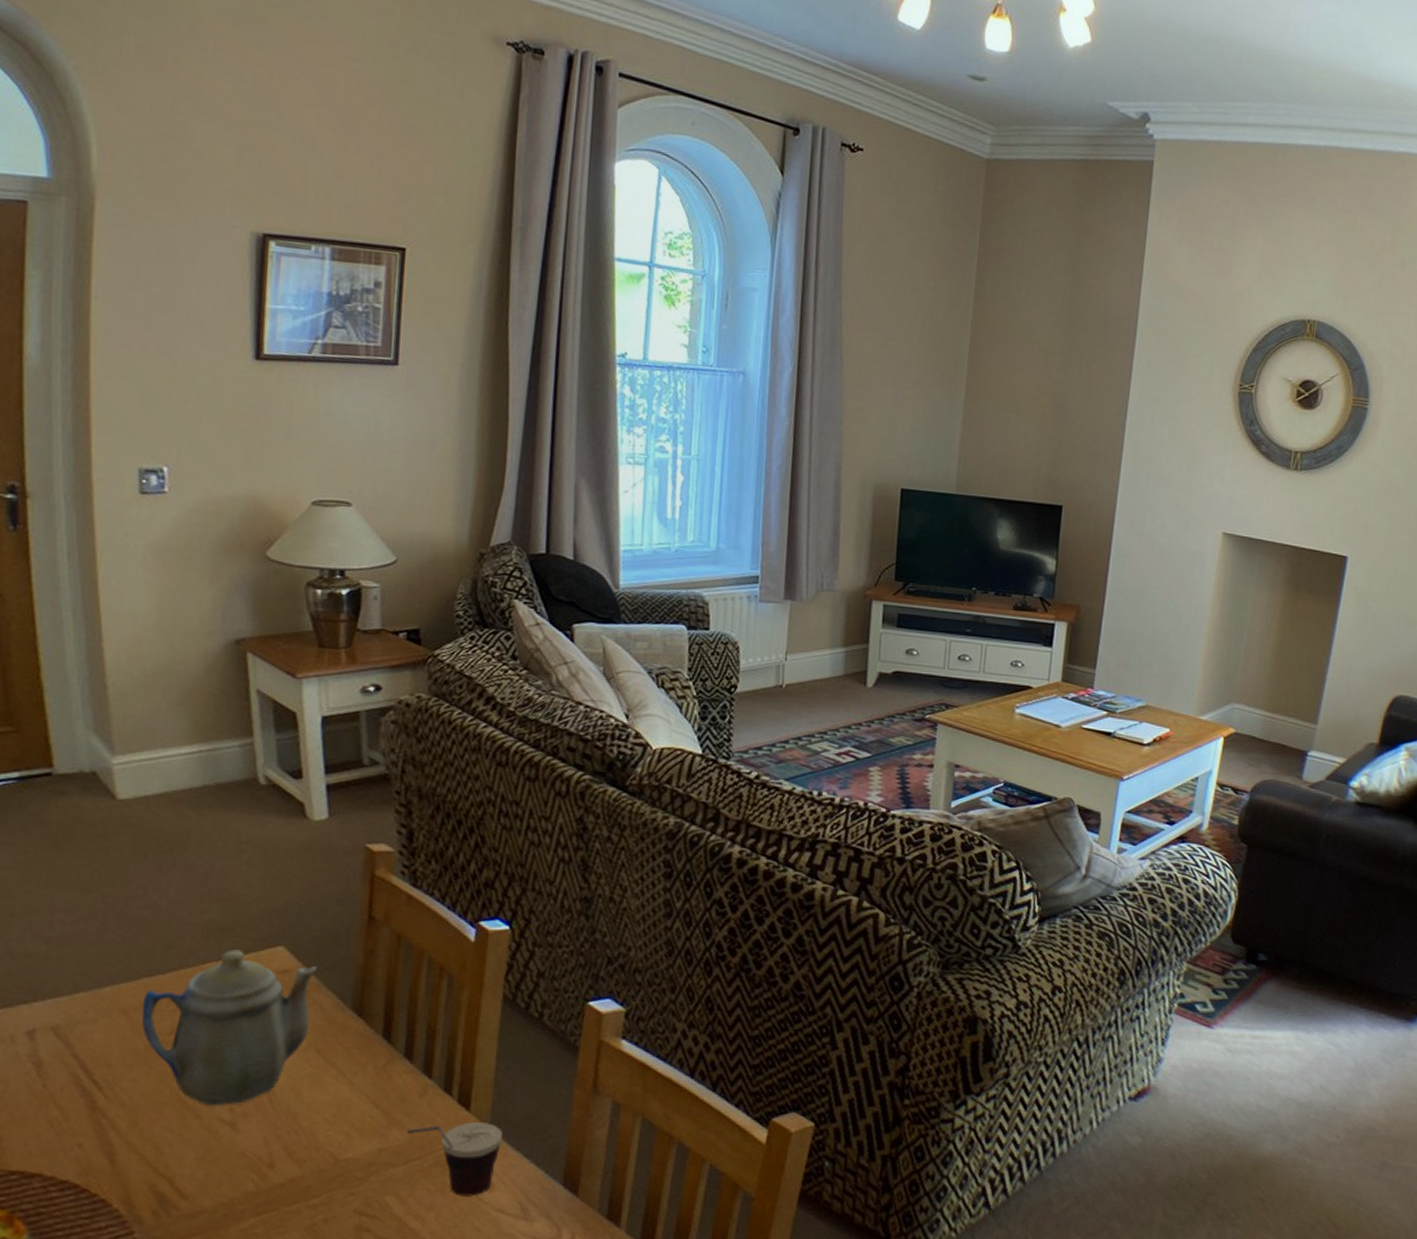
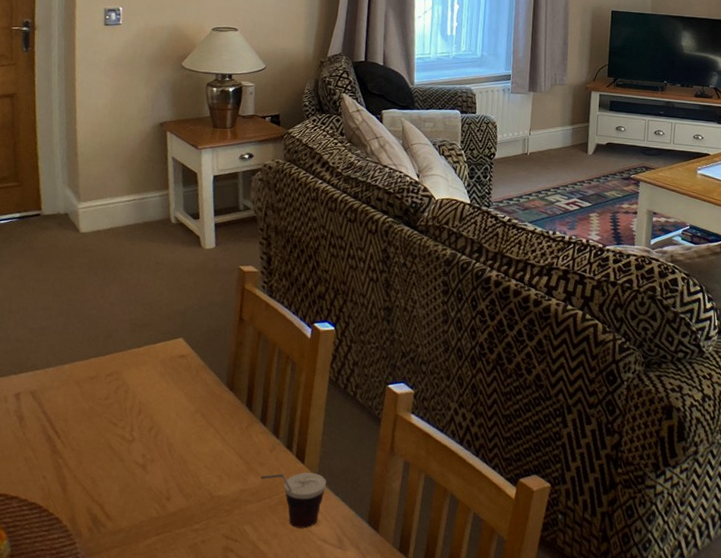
teapot: present [141,949,318,1106] -> none [88,339,205,453]

